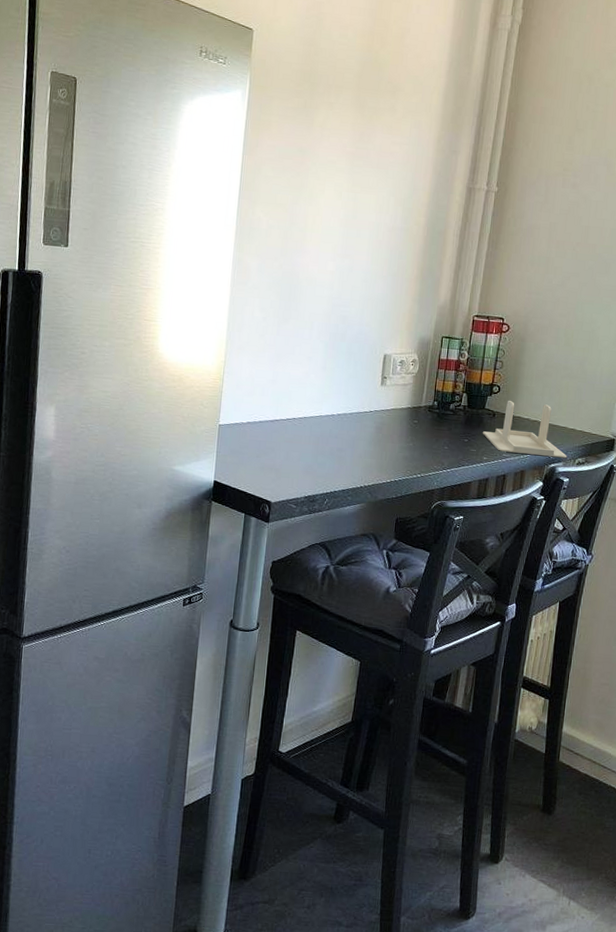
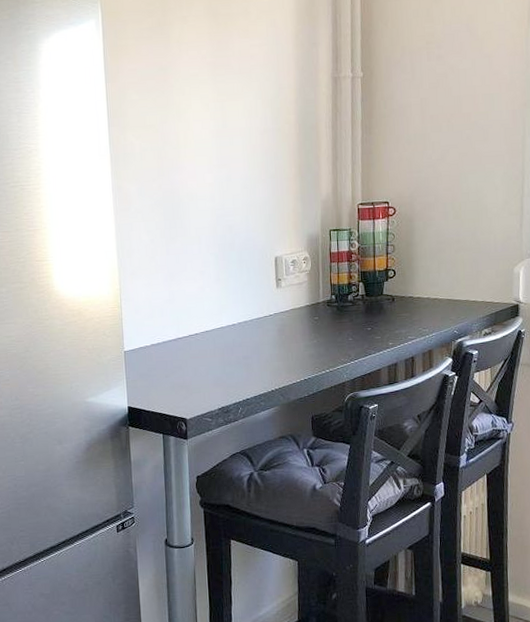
napkin holder: present [482,400,568,458] -> none [384,280,473,334]

